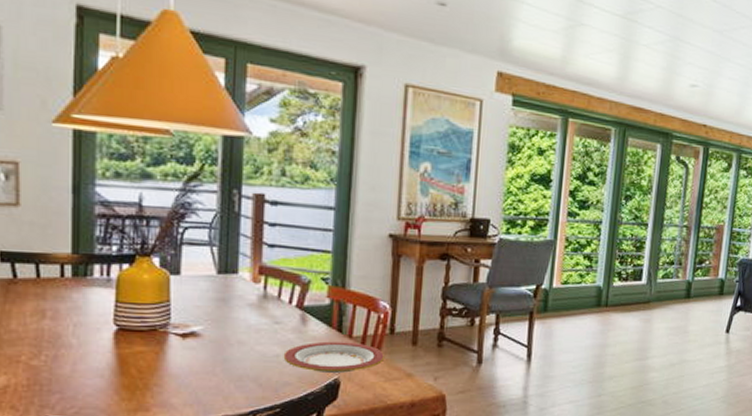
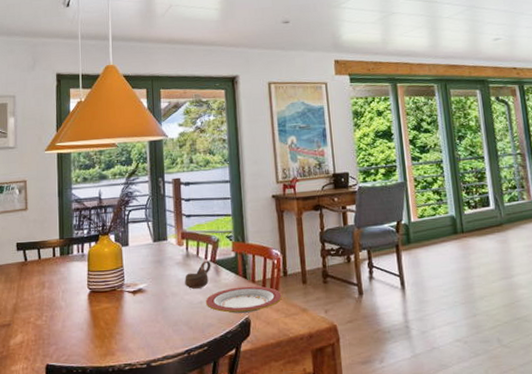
cup: none [258,305,297,339] -> present [185,260,211,289]

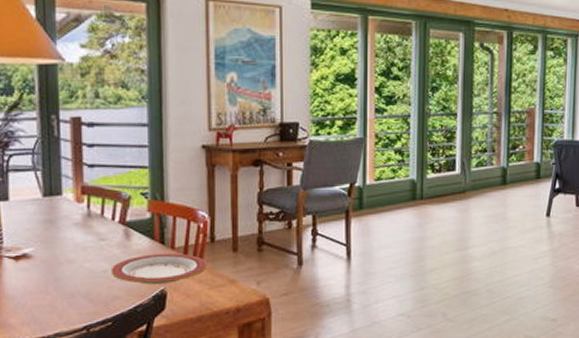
cup: present [185,260,211,289] -> none [84,222,120,255]

